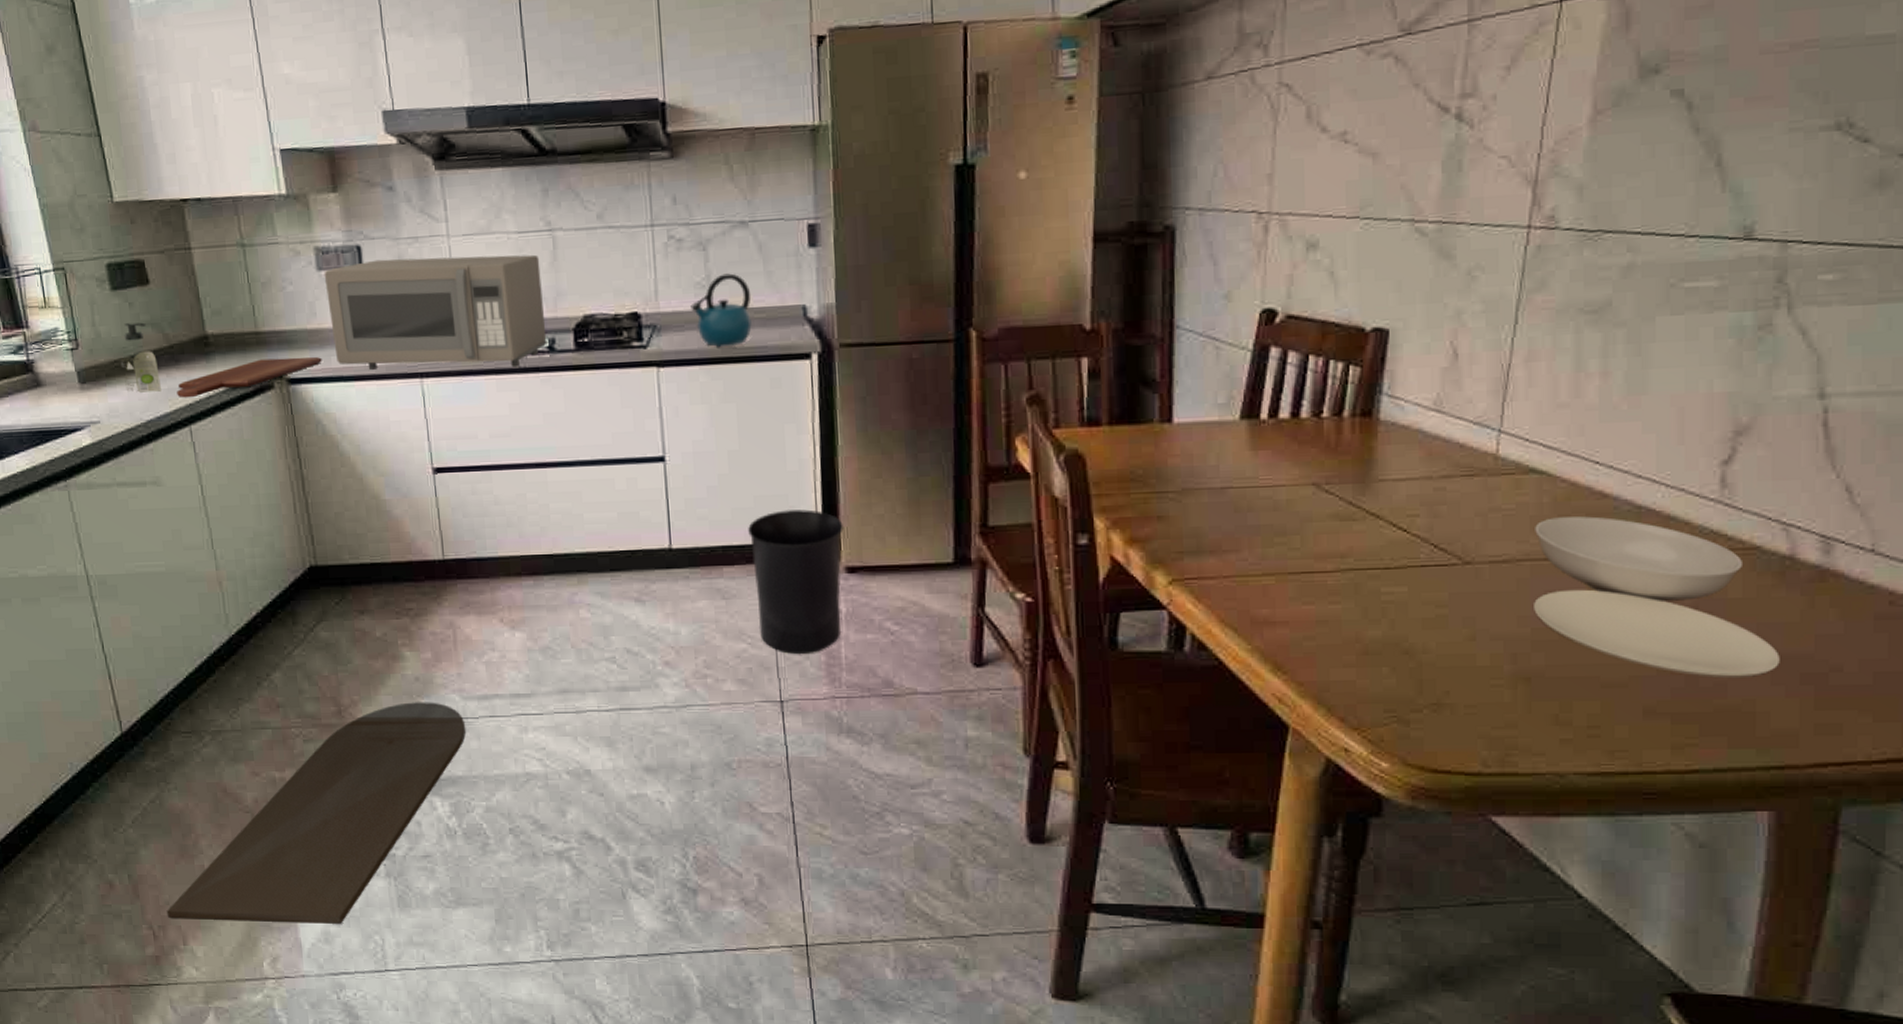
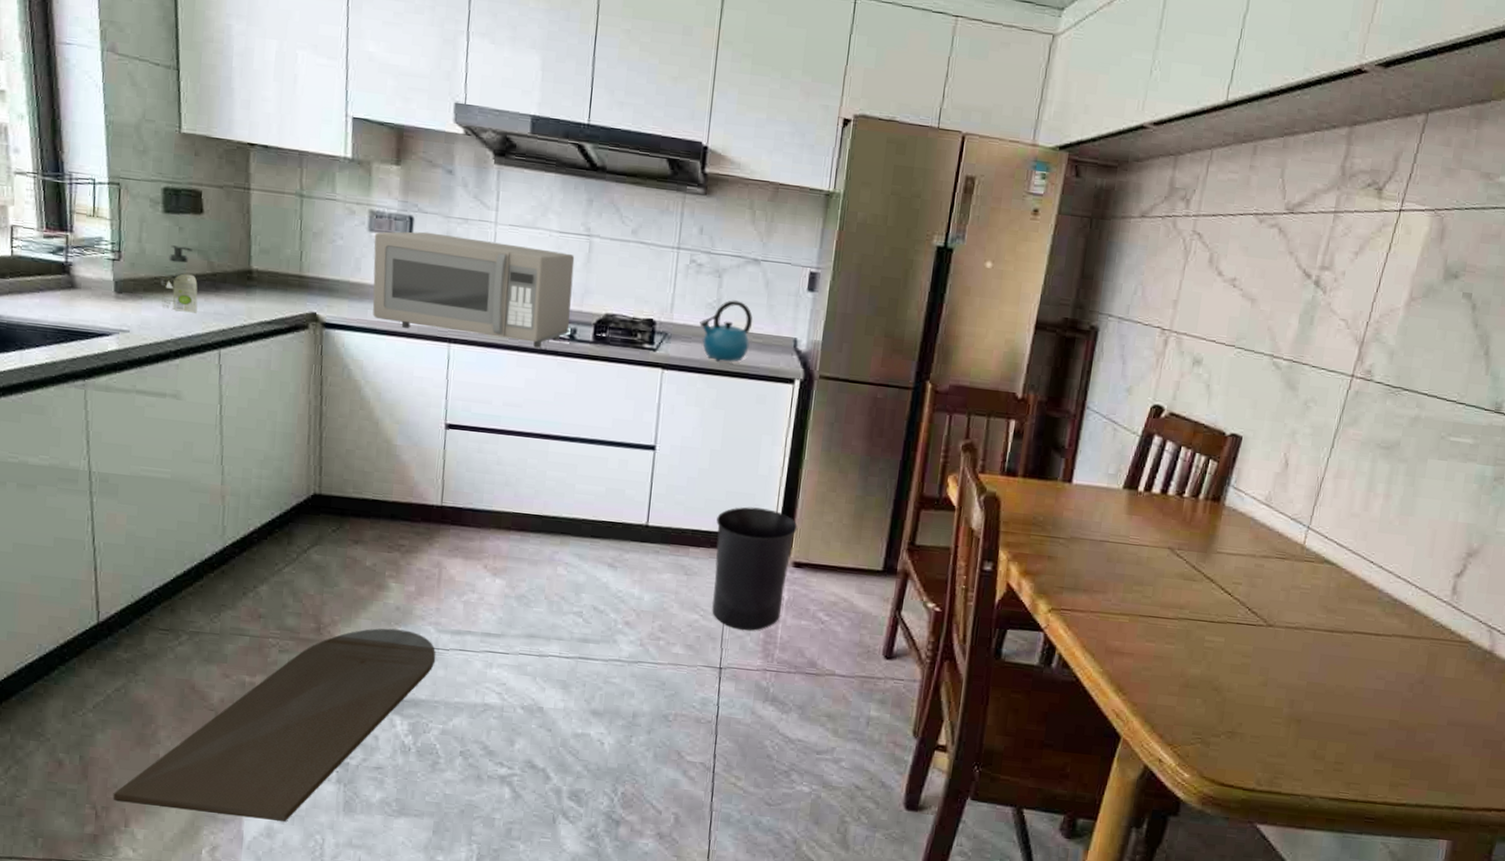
cutting board: present [177,357,322,398] -> none [212,300,359,325]
plate: present [1534,589,1780,679] -> none [1311,655,1472,739]
bowl: present [1535,516,1744,601] -> none [1321,599,1459,675]

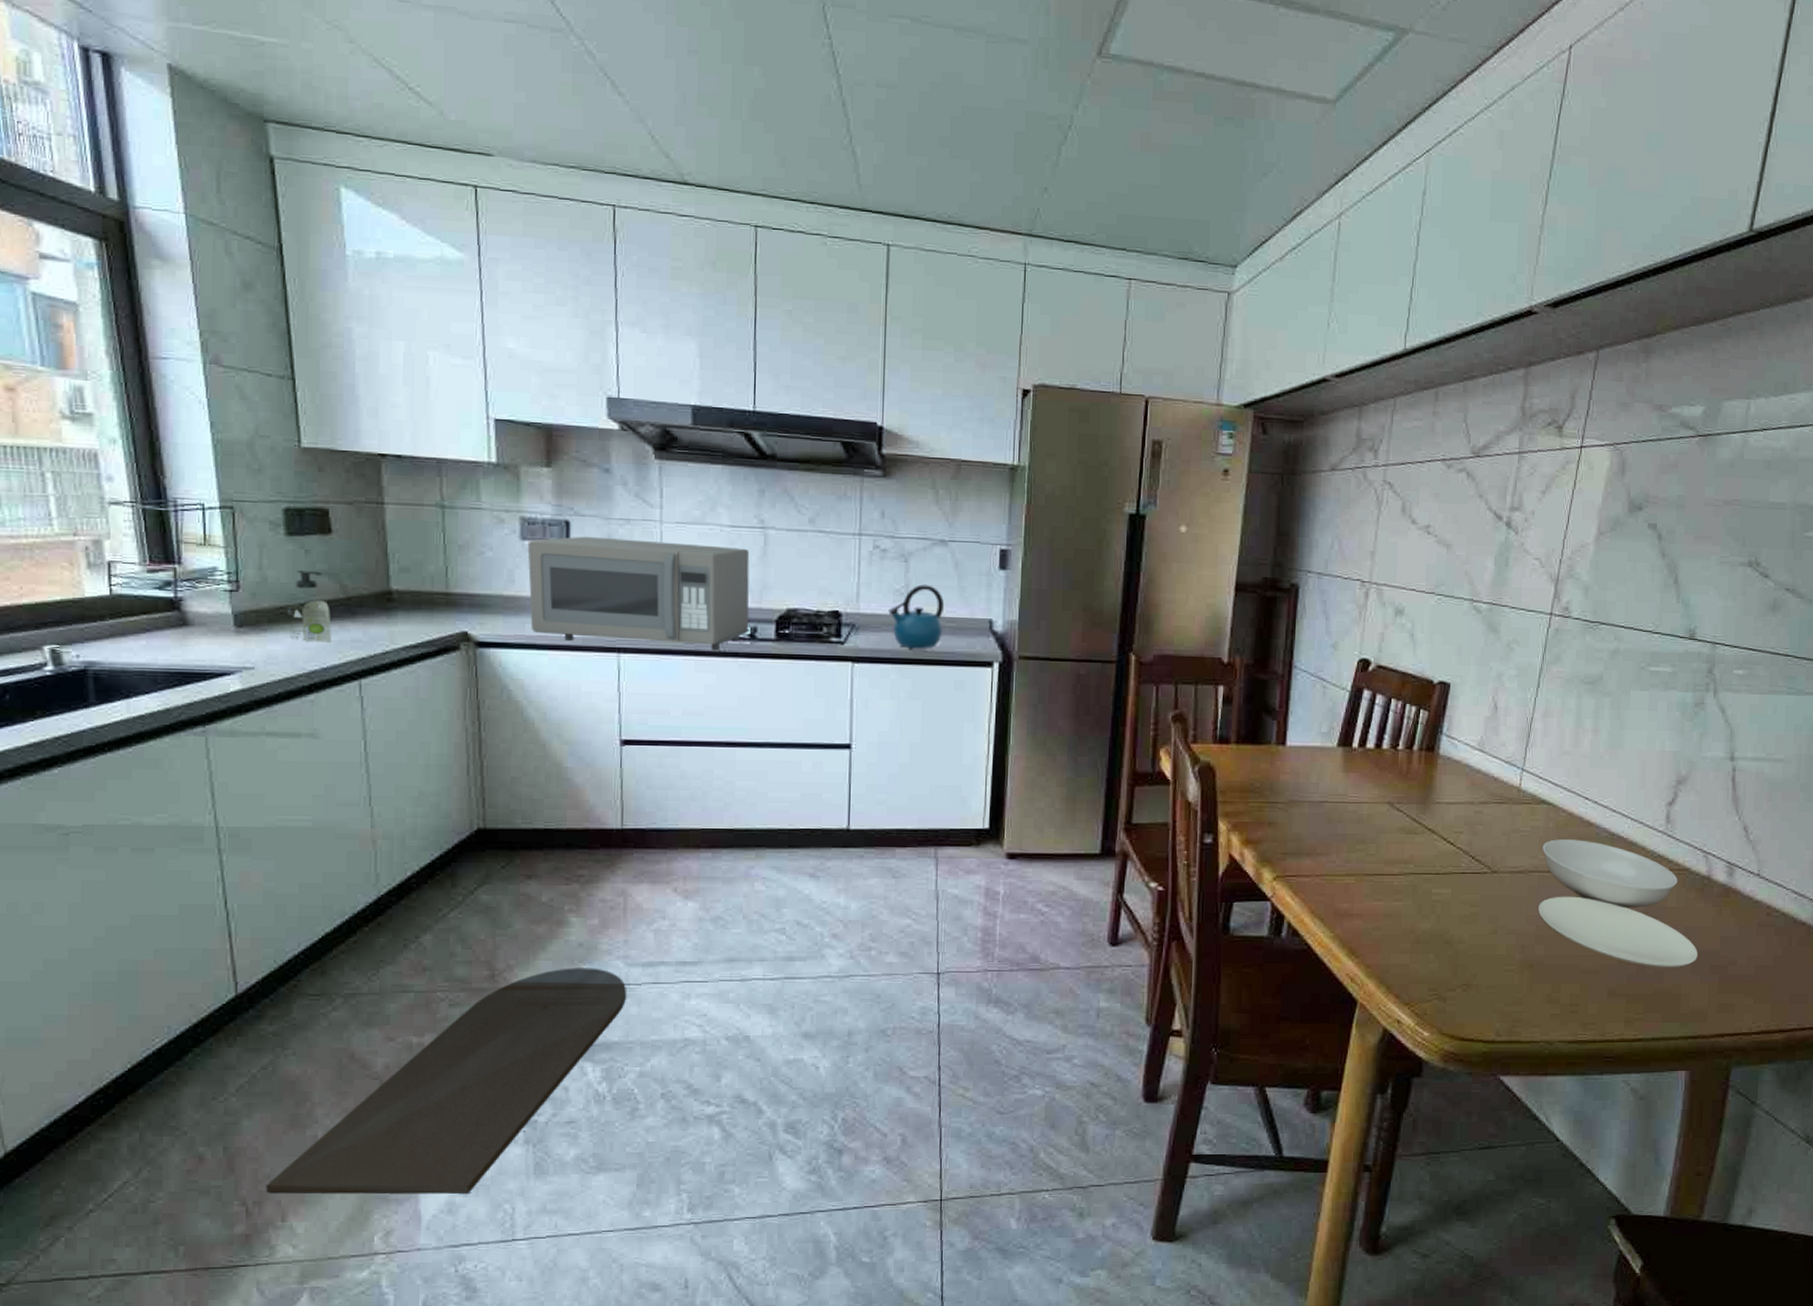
waste bin: present [711,506,798,630] -> none [922,800,1008,930]
plate: none [1311,655,1472,739] -> present [1538,896,1698,968]
bowl: none [1321,599,1459,675] -> present [1542,839,1678,908]

